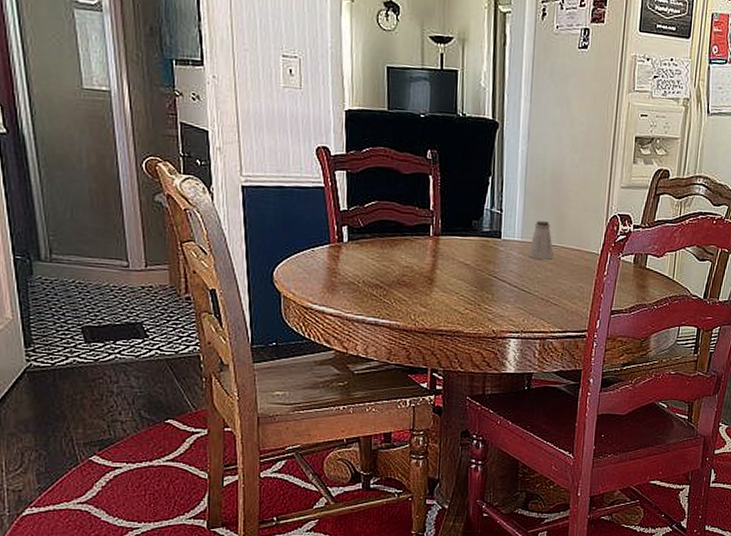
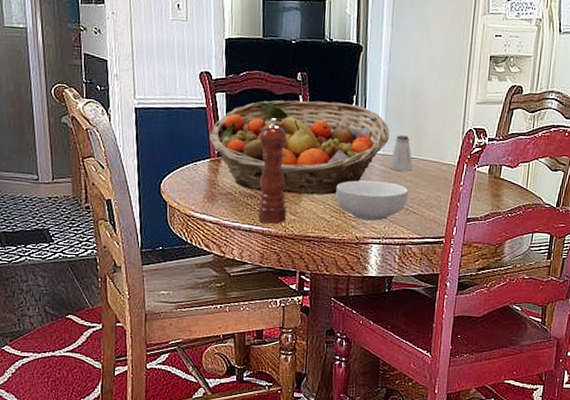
fruit basket: none [328,180,528,285] -> present [209,100,389,195]
pepper mill: none [384,200,416,317] -> present [258,118,287,224]
cereal bowl: none [470,269,549,314] -> present [335,180,409,221]

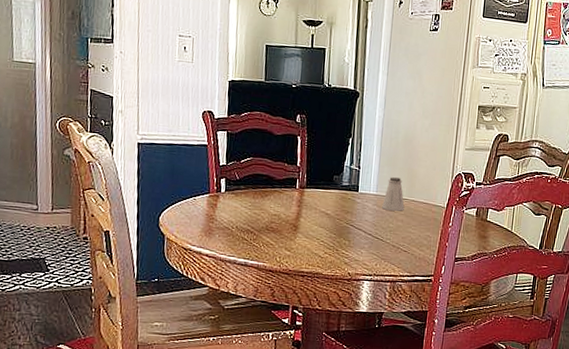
fruit basket: present [209,100,389,195] -> none [209,140,383,232]
pepper mill: present [258,118,287,224] -> none [254,157,284,259]
cereal bowl: present [335,180,409,221] -> none [330,219,400,259]

